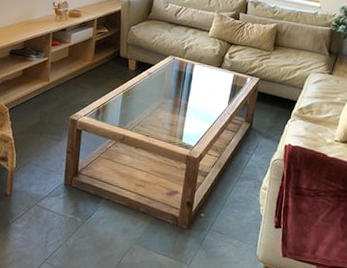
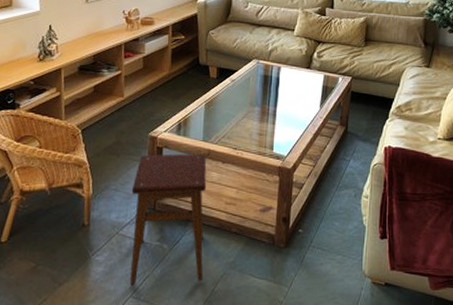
stool: none [45,135,121,254] -> present [130,153,207,287]

